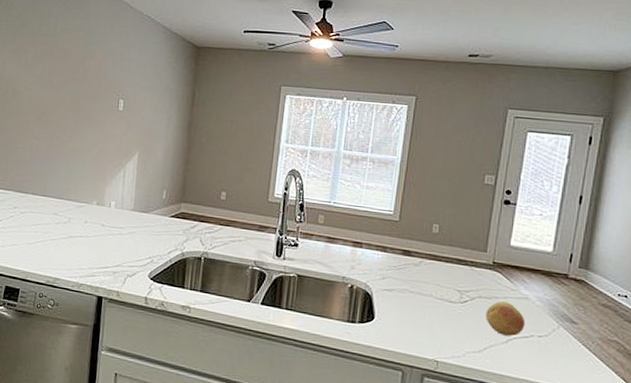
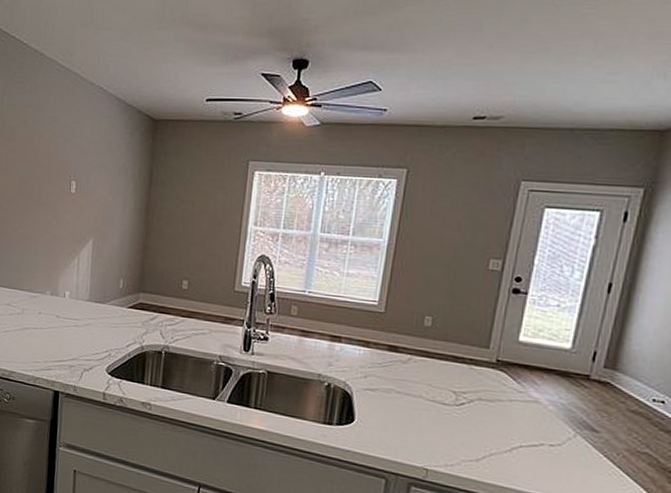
fruit: present [485,301,526,337] -> none [485,404,535,445]

